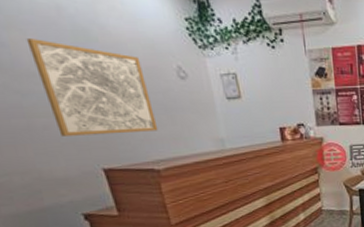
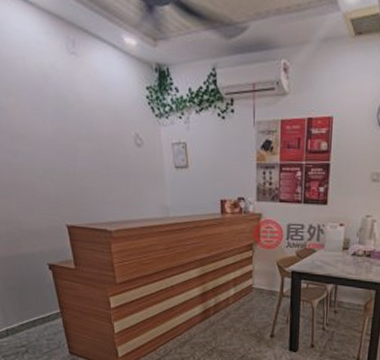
wall art: present [26,38,159,136] -> none [19,104,114,195]

